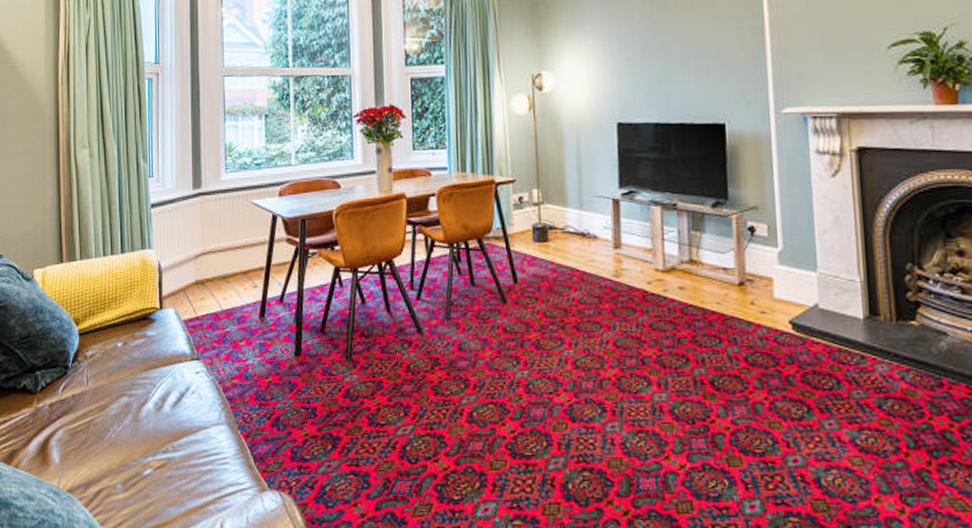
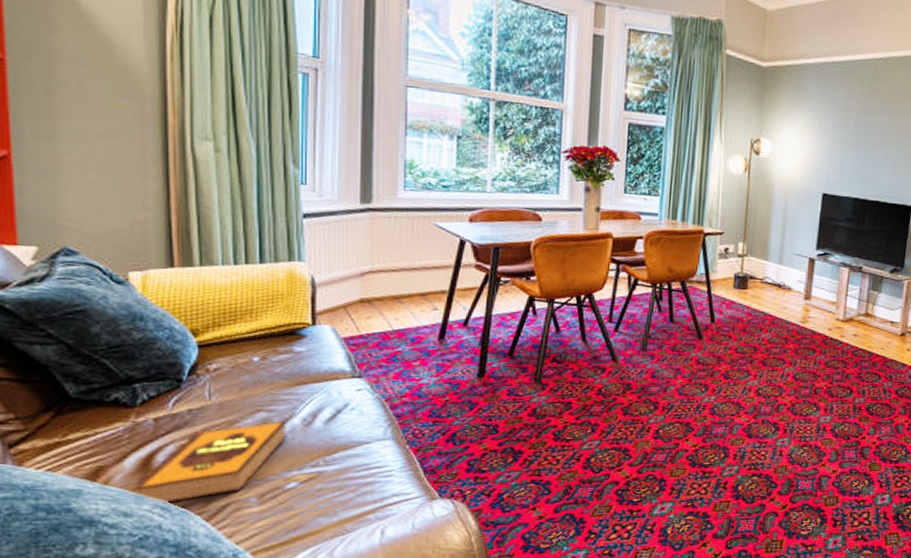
hardback book: none [31,405,143,488] -> present [127,420,287,504]

